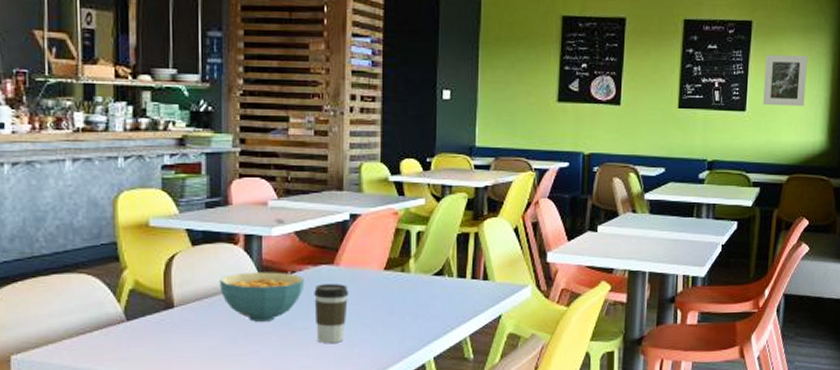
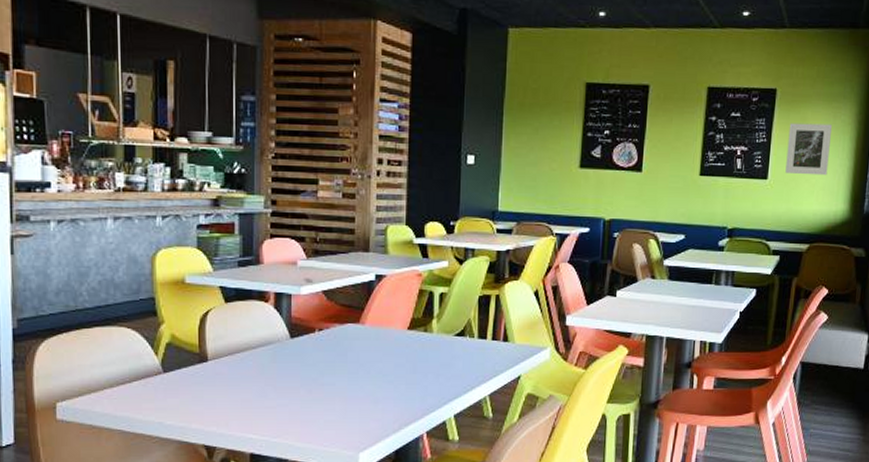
cereal bowl: present [219,272,305,322] -> none [251,329,332,376]
coffee cup: present [314,284,349,344] -> none [340,342,374,400]

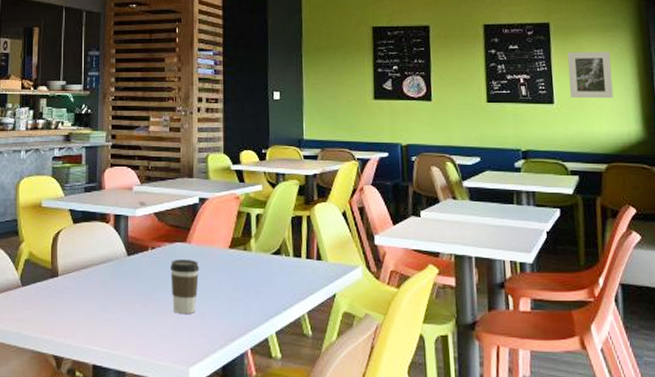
coffee cup: none [340,342,374,400] -> present [170,260,200,315]

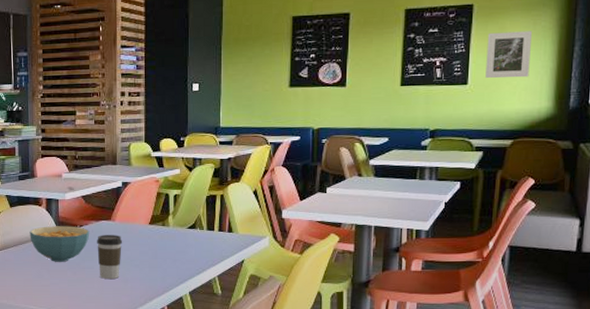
cereal bowl: none [94,247,163,291] -> present [29,226,90,262]

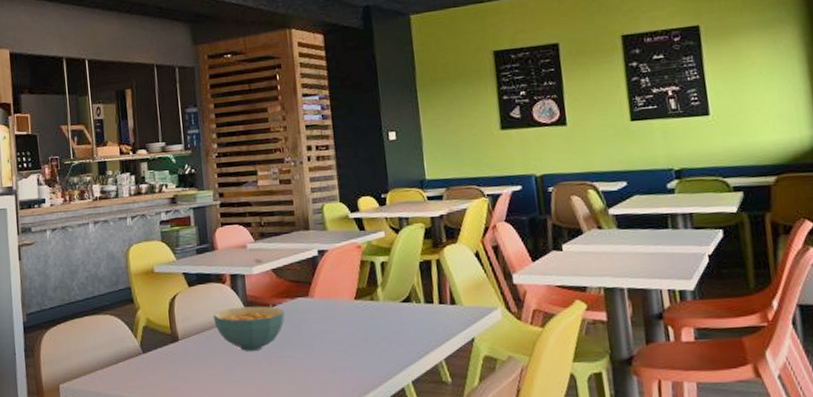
coffee cup: present [97,235,123,280] -> none [294,314,326,370]
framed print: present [485,31,532,79] -> none [722,50,781,106]

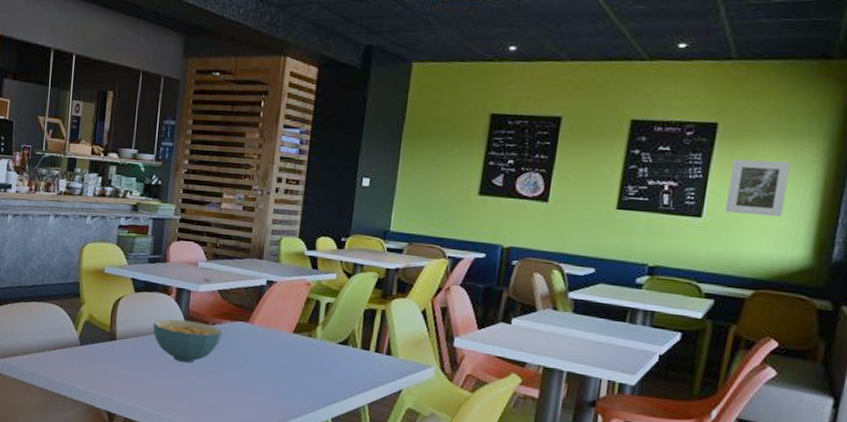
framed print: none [722,50,781,106] -> present [725,159,791,218]

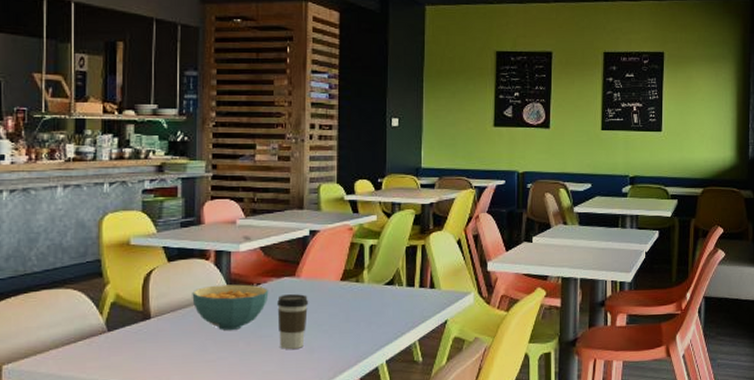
coffee cup: none [228,337,260,391] -> present [277,294,309,350]
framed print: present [725,159,791,218] -> none [677,81,714,127]

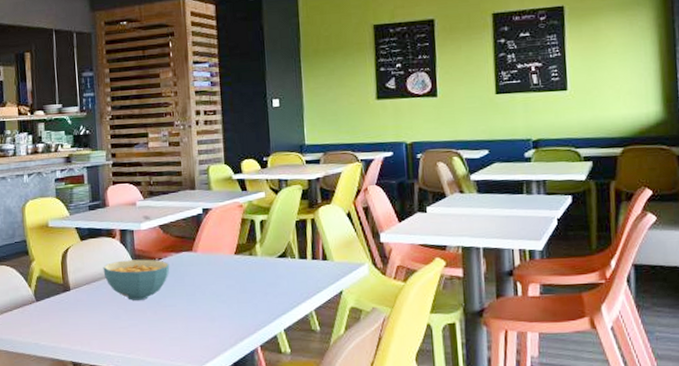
coffee cup: present [277,294,309,350] -> none [178,267,207,318]

